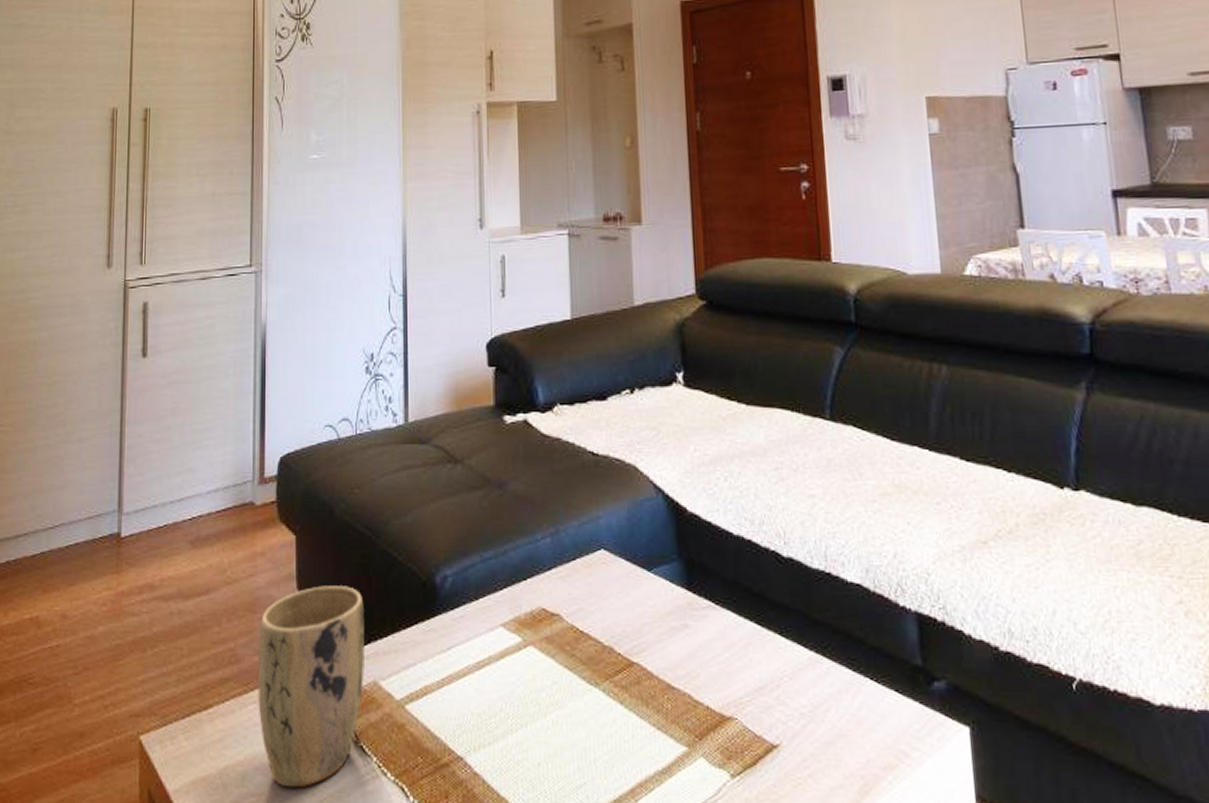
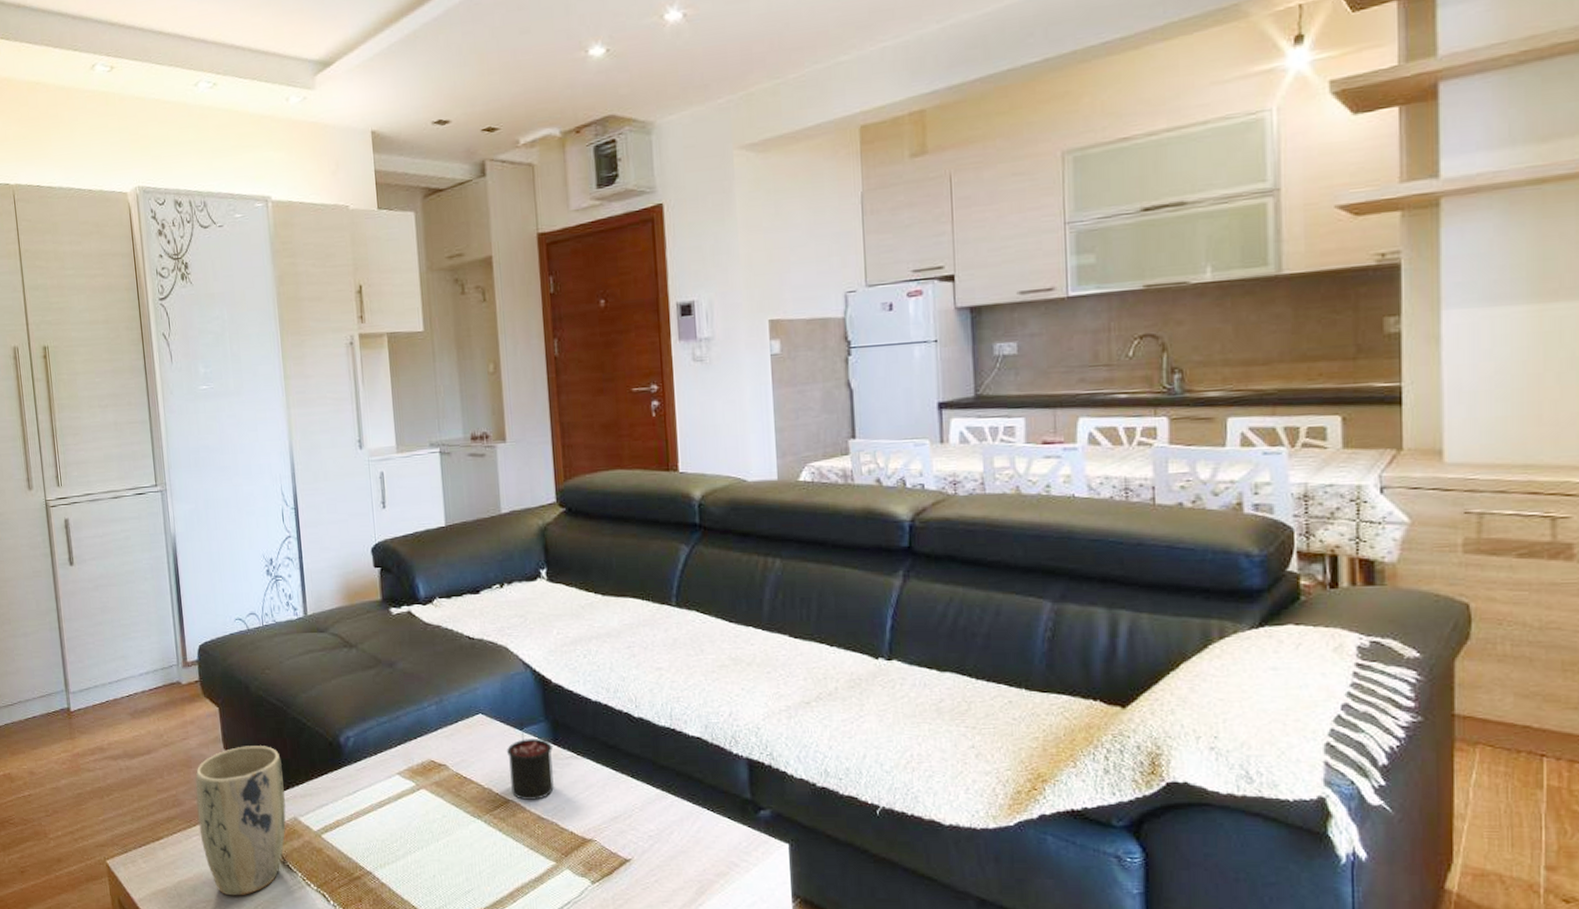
candle: none [631,561,687,664] -> present [506,723,554,801]

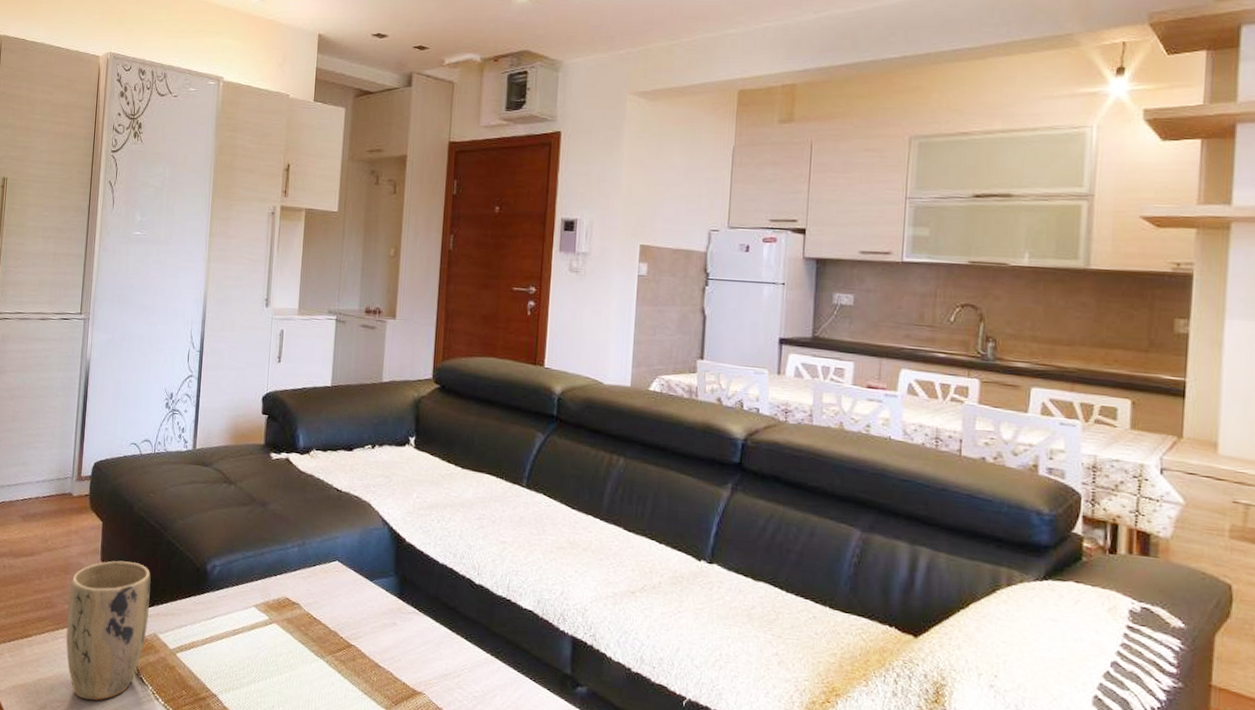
candle: present [506,723,554,801] -> none [355,574,398,649]

